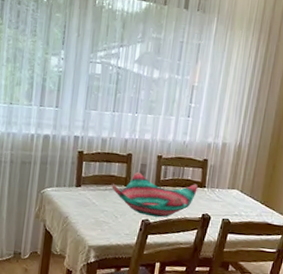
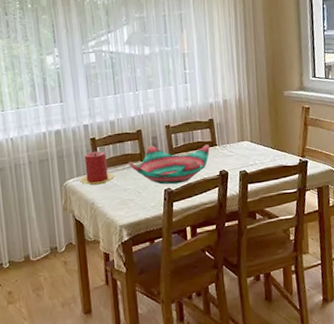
candle: none [58,164,95,201] -> present [80,151,115,186]

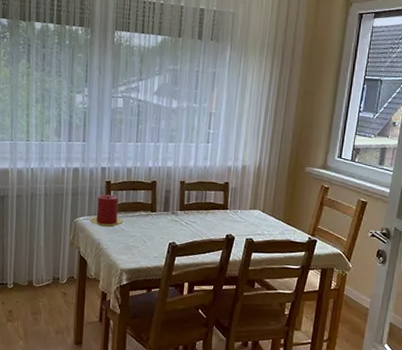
decorative bowl: present [129,144,210,185] -> none [139,197,220,240]

